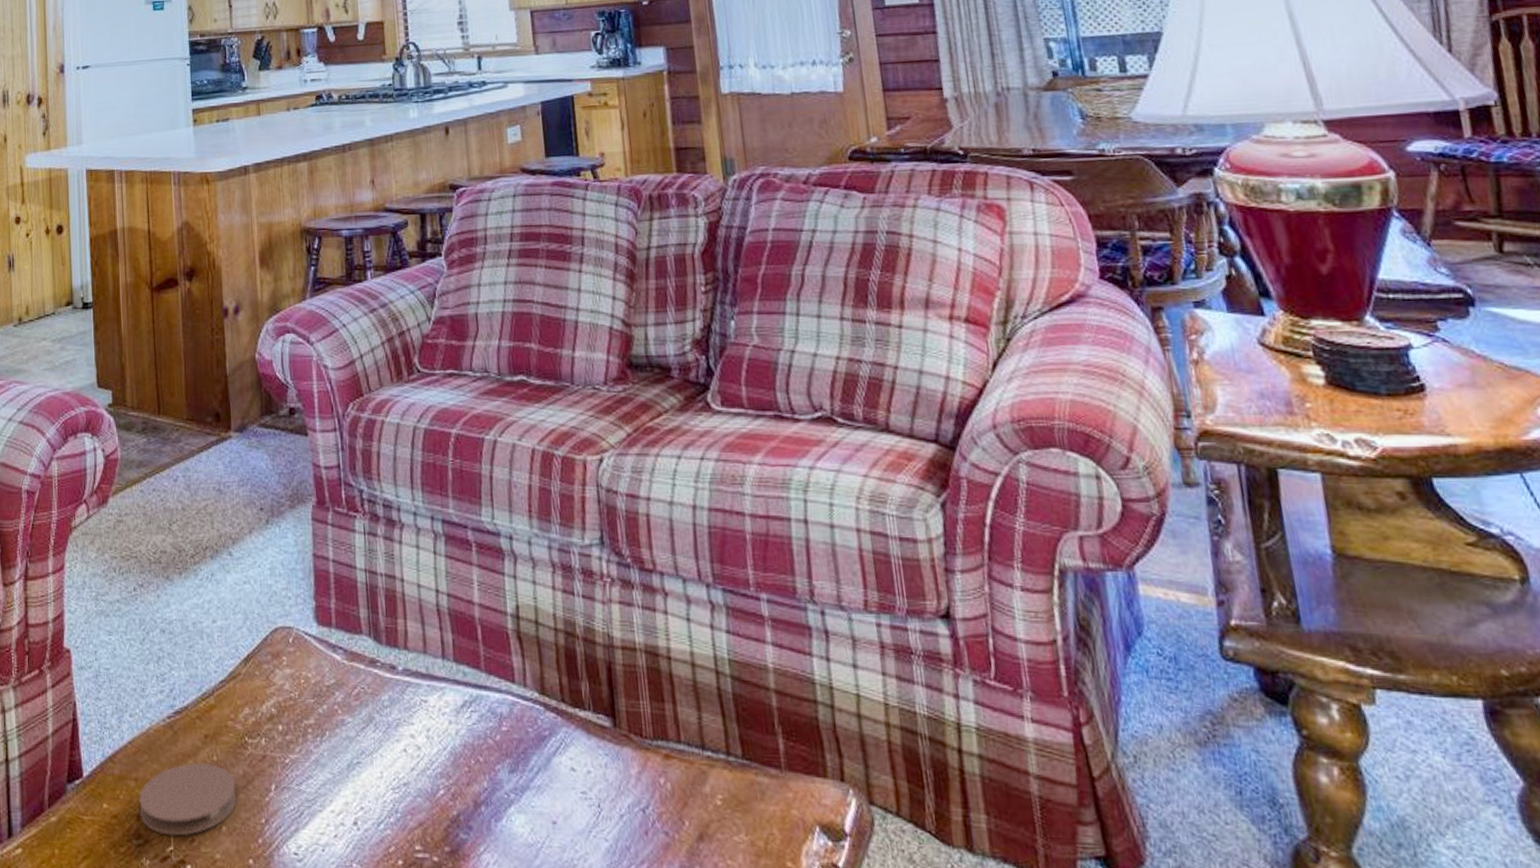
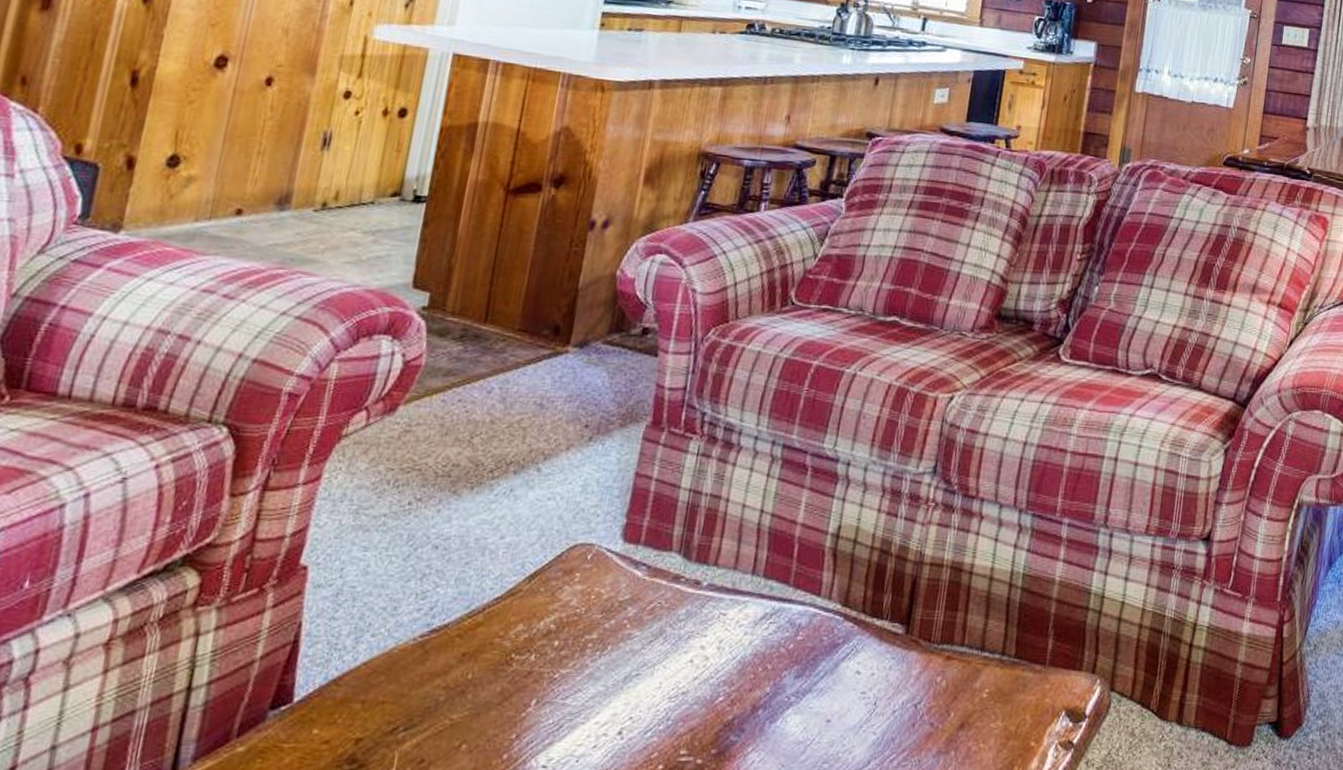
coaster: present [138,762,237,836] -> none [359,681,490,758]

